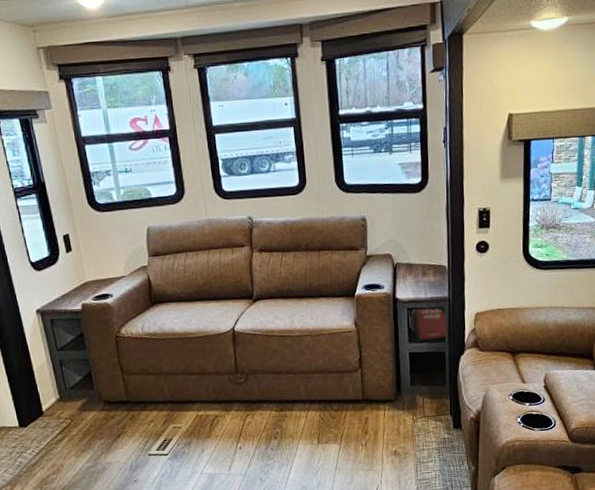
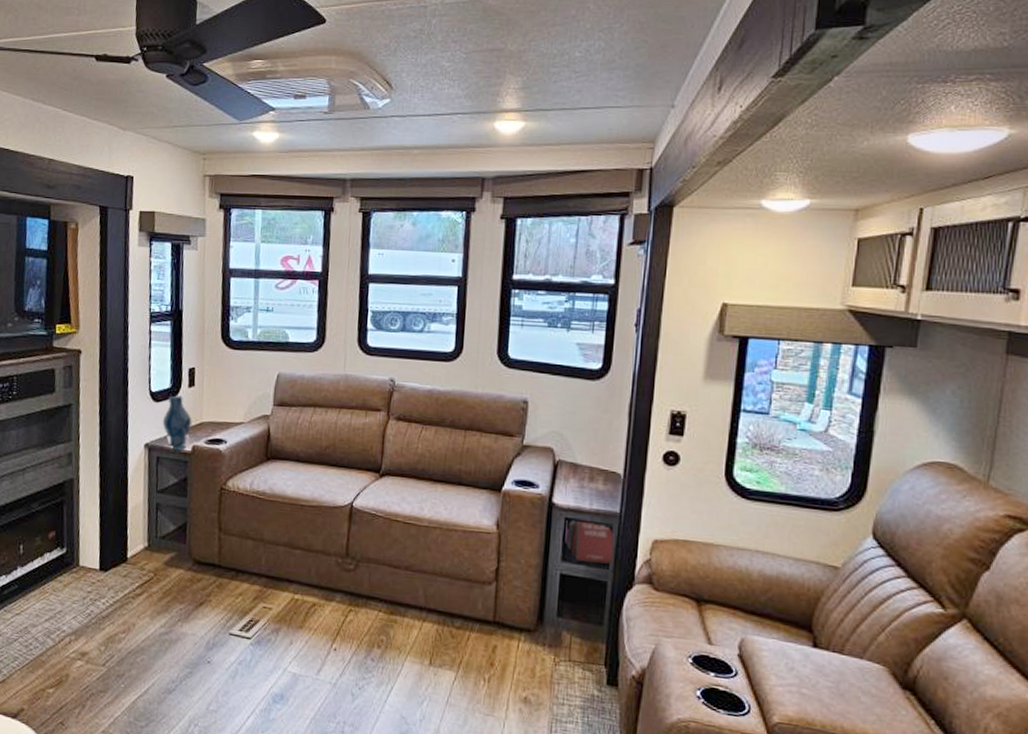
vase: none [48,261,79,311] -> present [162,395,192,451]

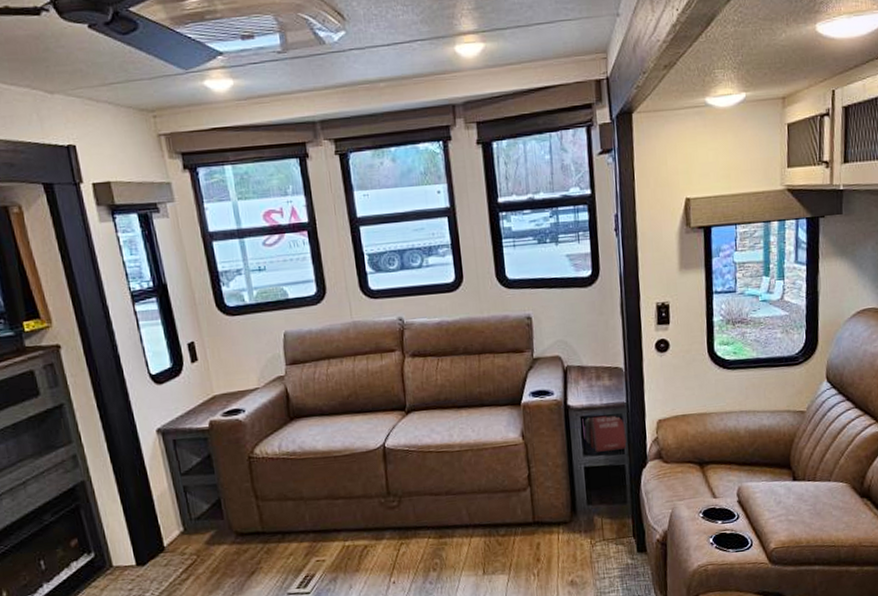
vase: present [162,395,192,451] -> none [170,373,206,430]

